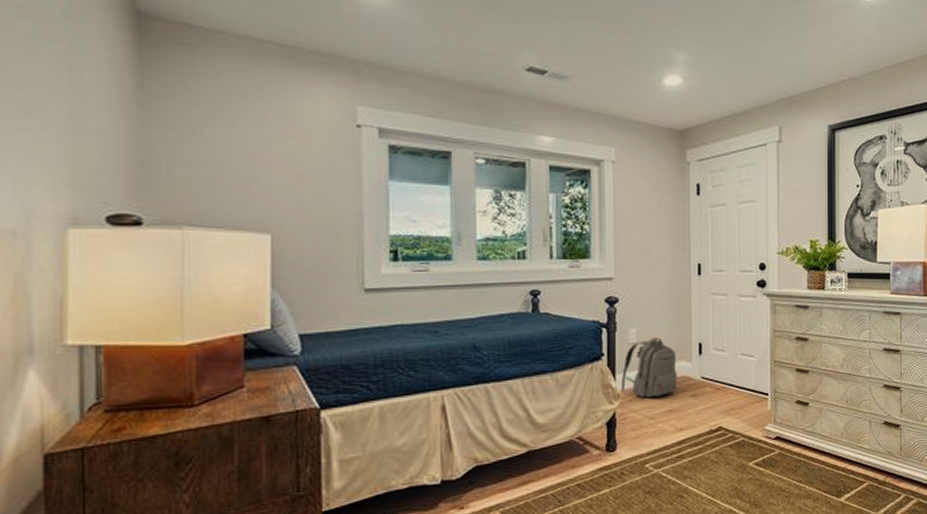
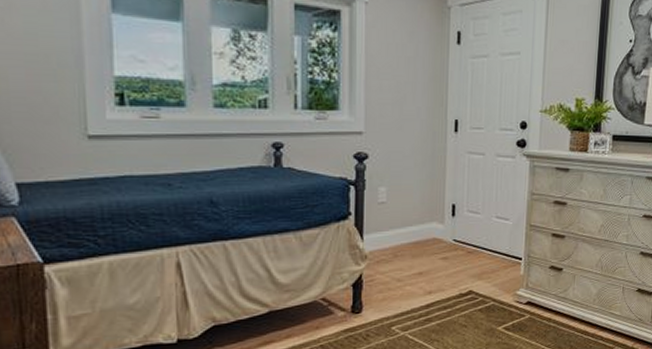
backpack: present [620,337,678,398] -> none [368,197,429,260]

